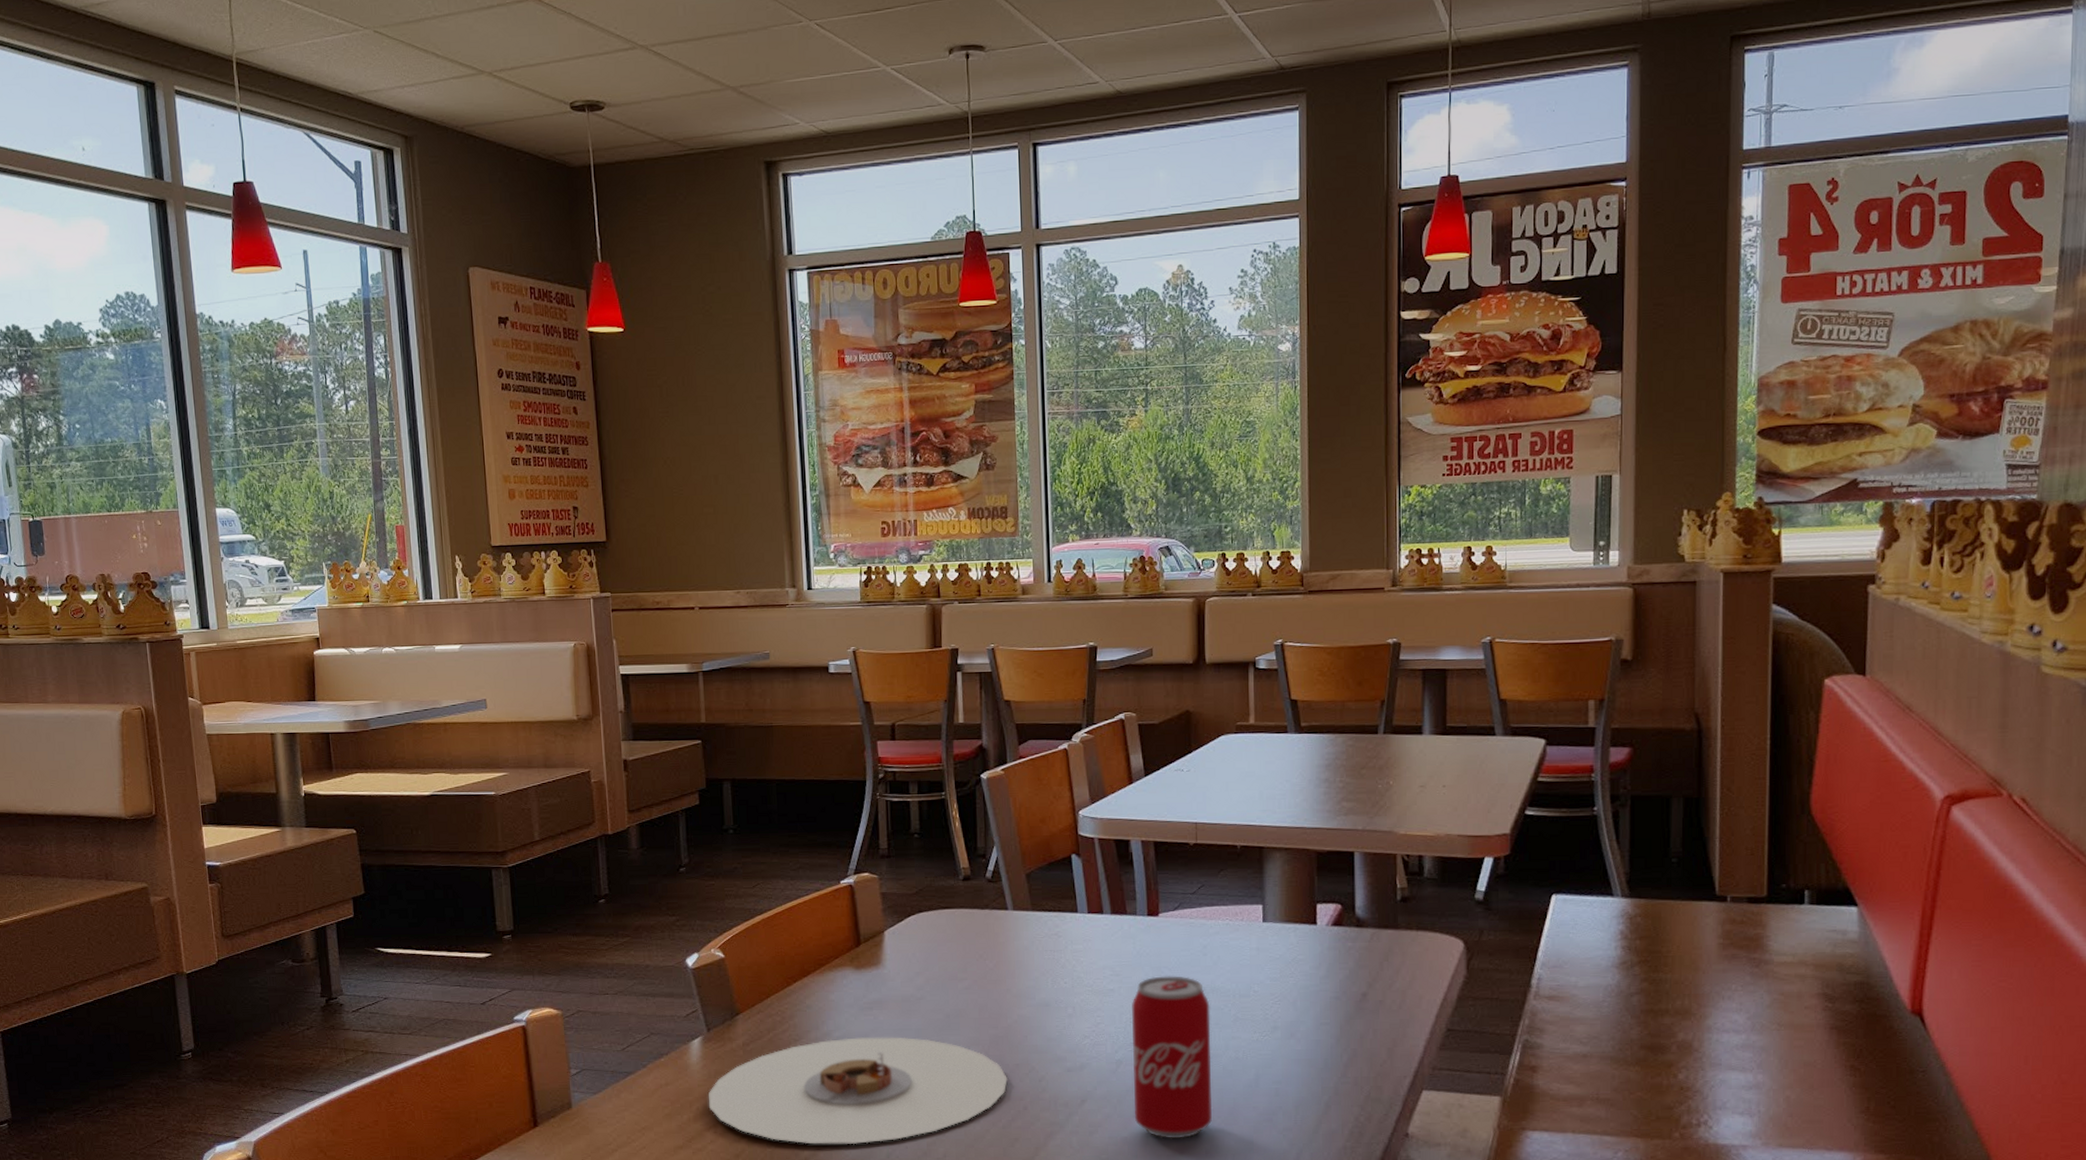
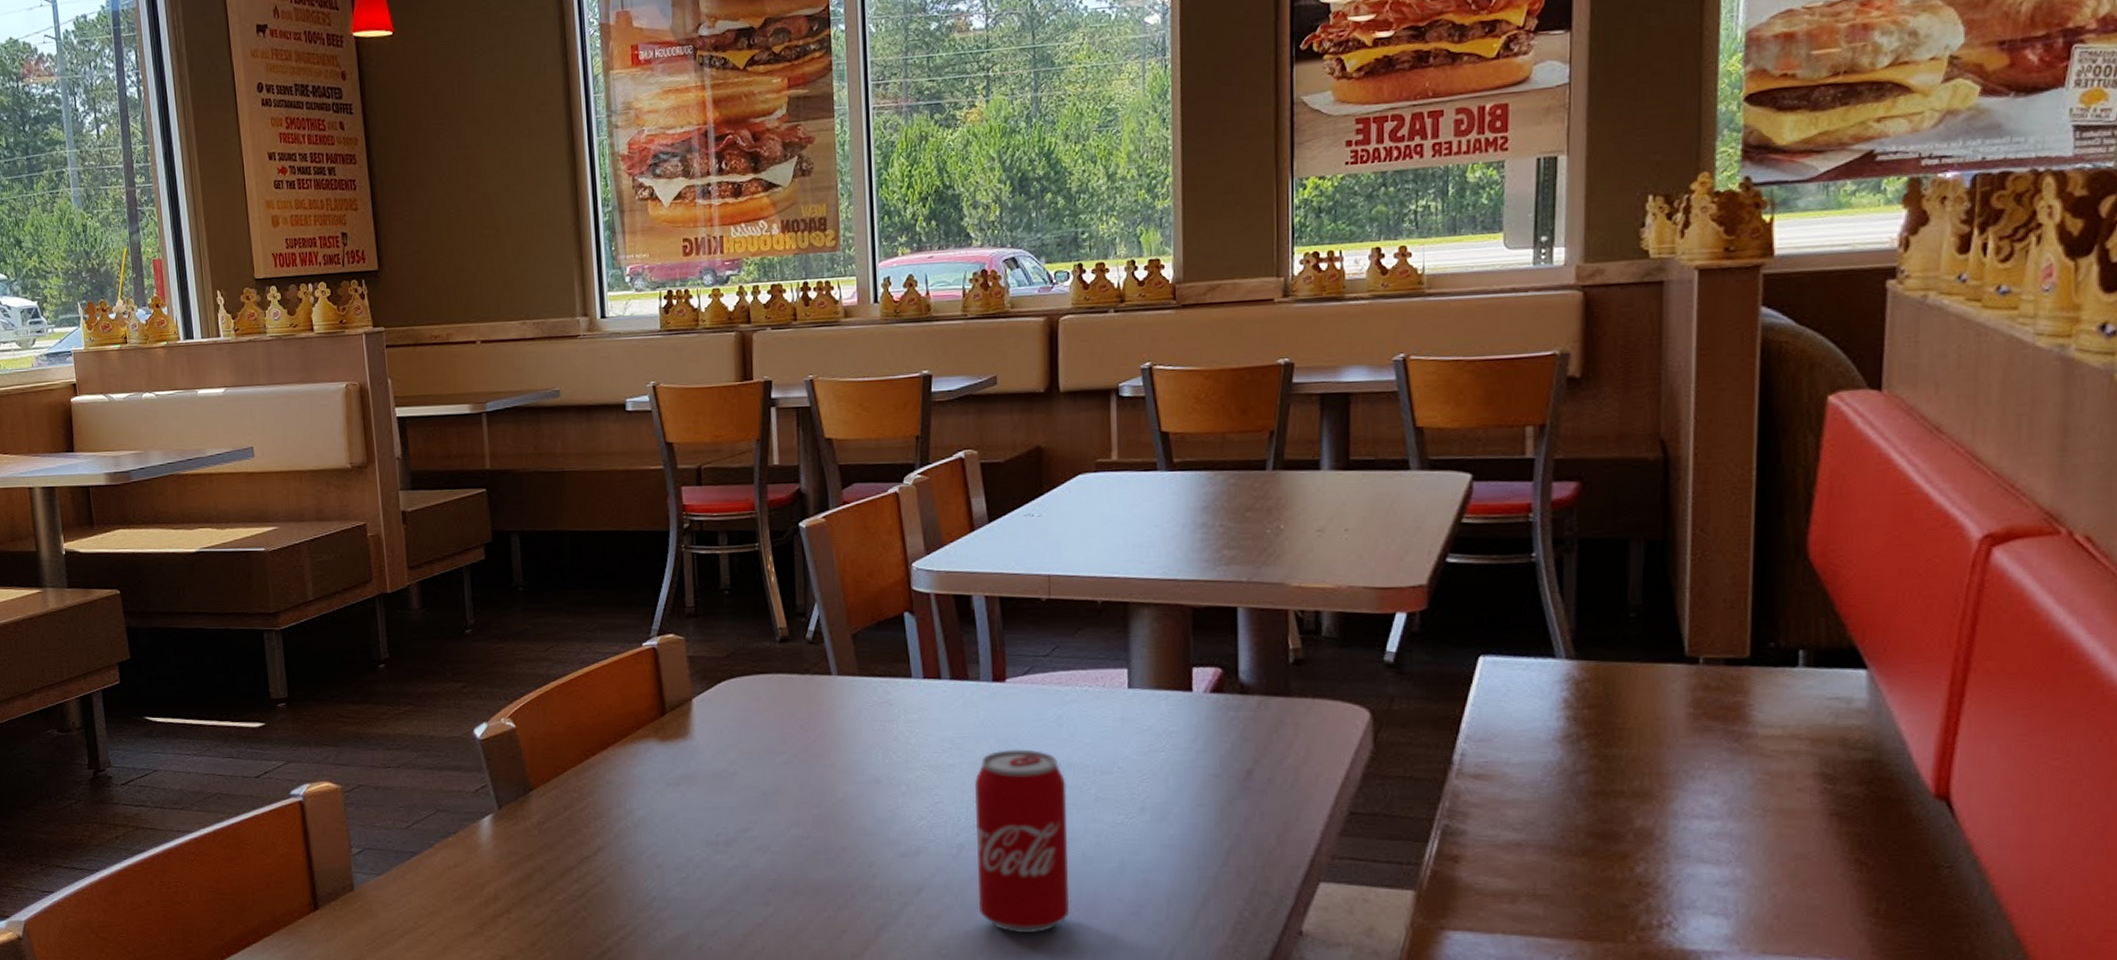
plate: present [708,1037,1008,1145] -> none [501,816,833,935]

